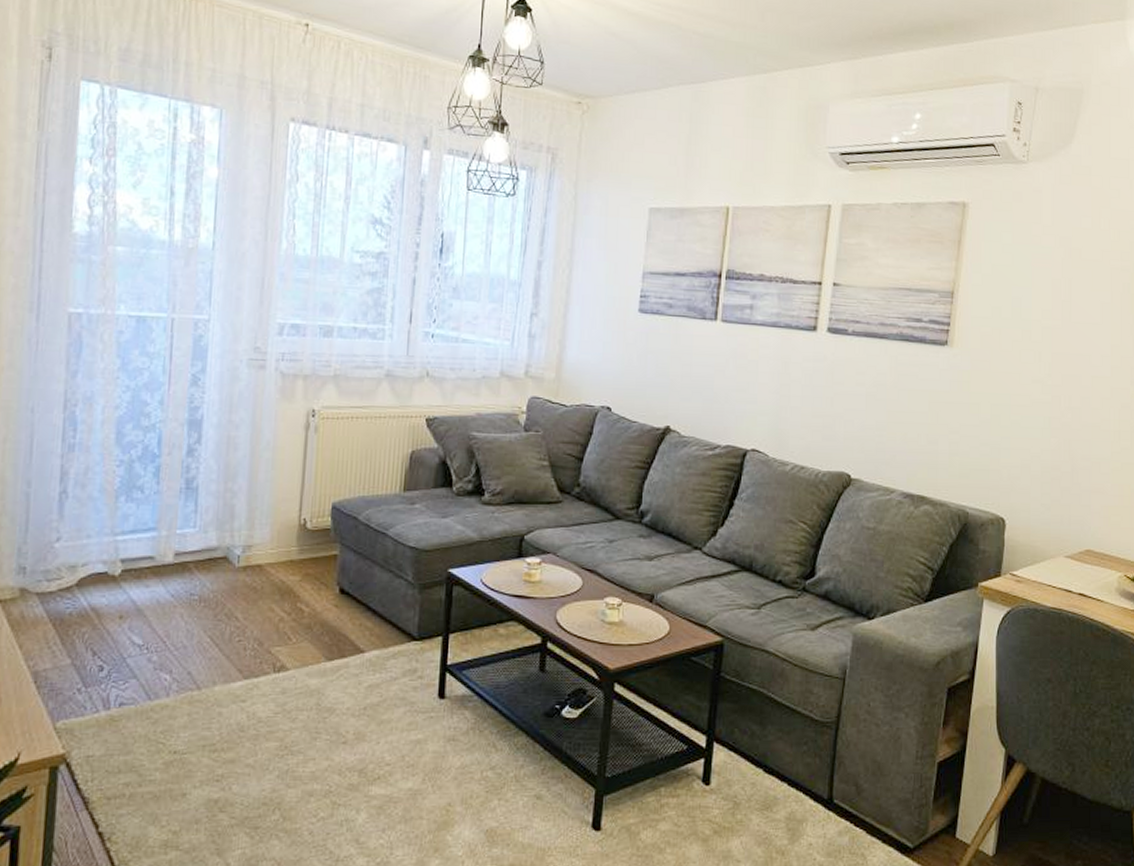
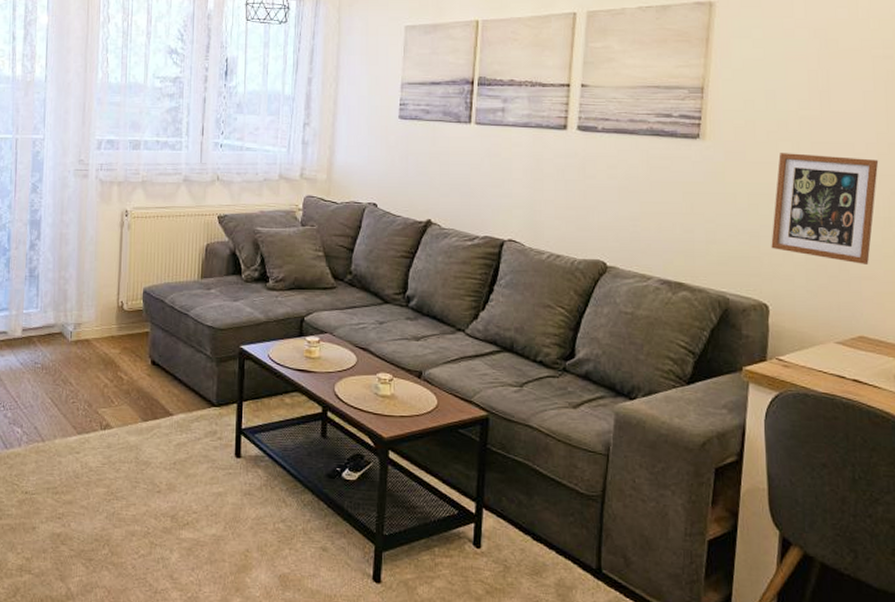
picture frame: none [1010,363,1112,478] -> present [771,153,879,264]

